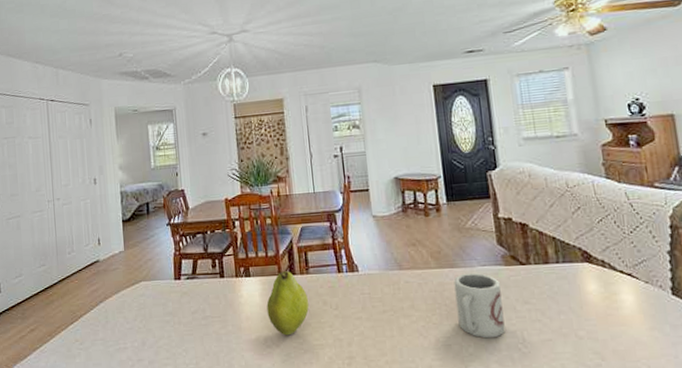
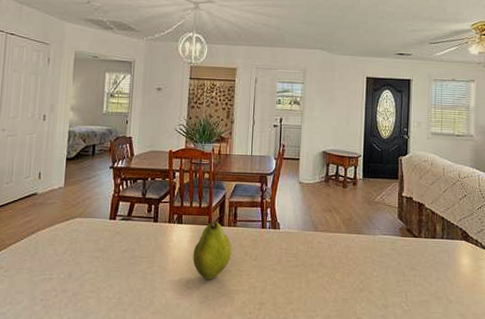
cup: present [454,272,506,339] -> none [357,239,395,296]

